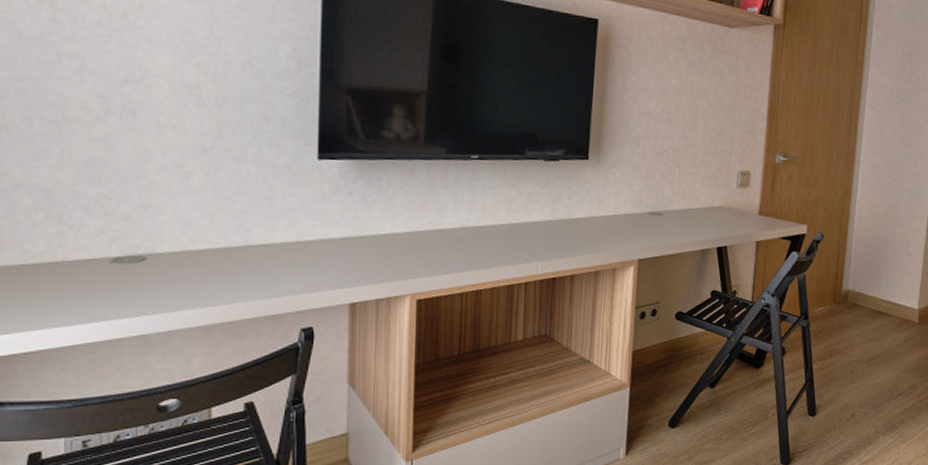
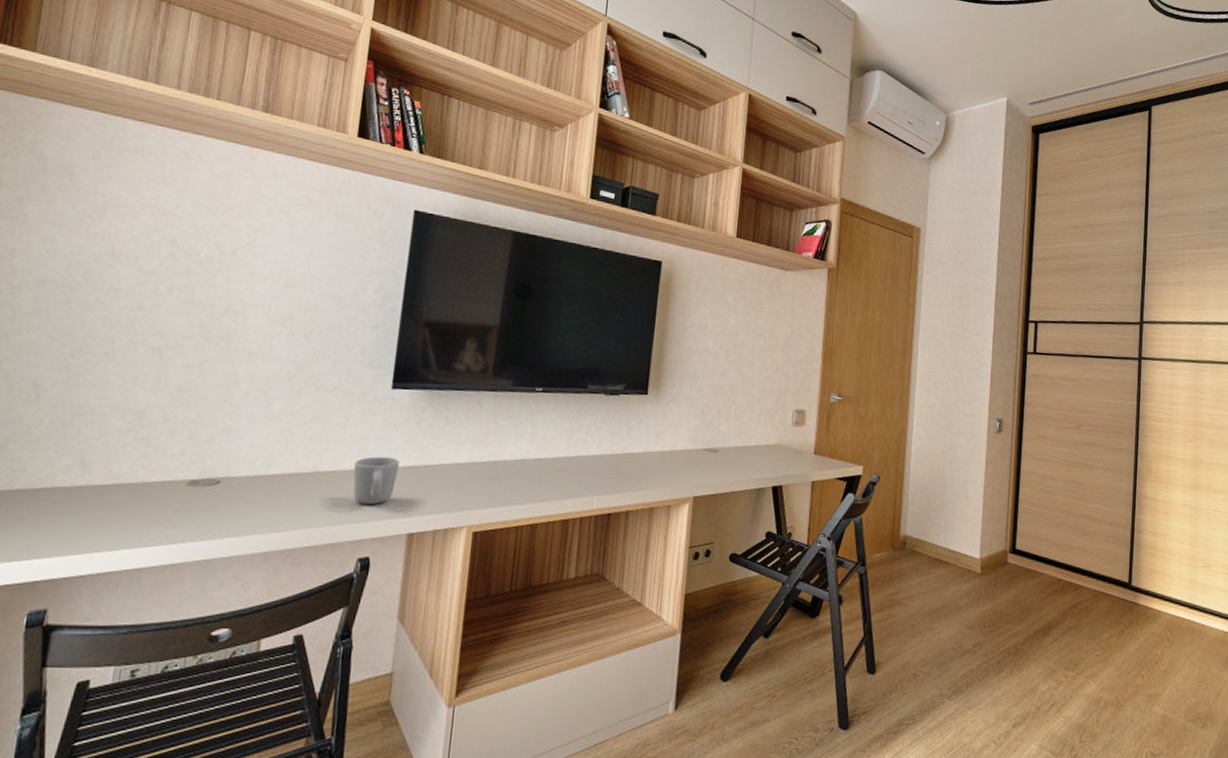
mug: none [286,228,334,276] -> present [353,456,400,504]

